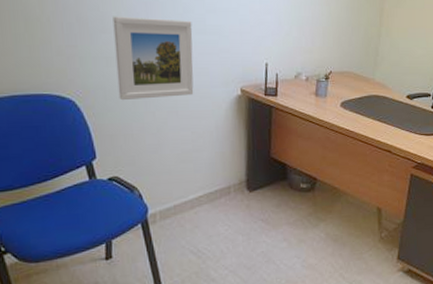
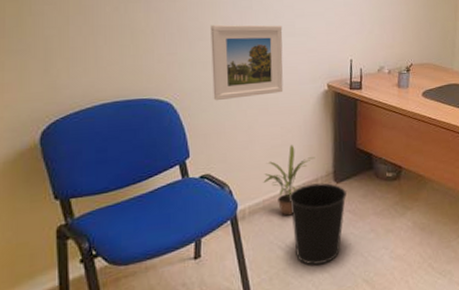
potted plant: none [174,151,228,222] -> present [263,145,315,216]
wastebasket: none [200,190,260,270] -> present [288,183,347,265]

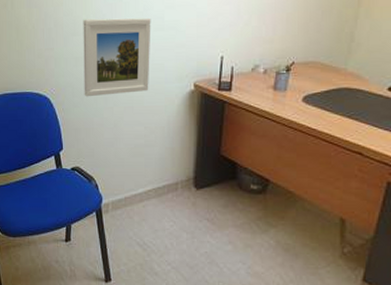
potted plant: present [263,145,315,216] -> none [126,146,177,215]
wastebasket: present [288,183,347,265] -> none [148,186,206,266]

